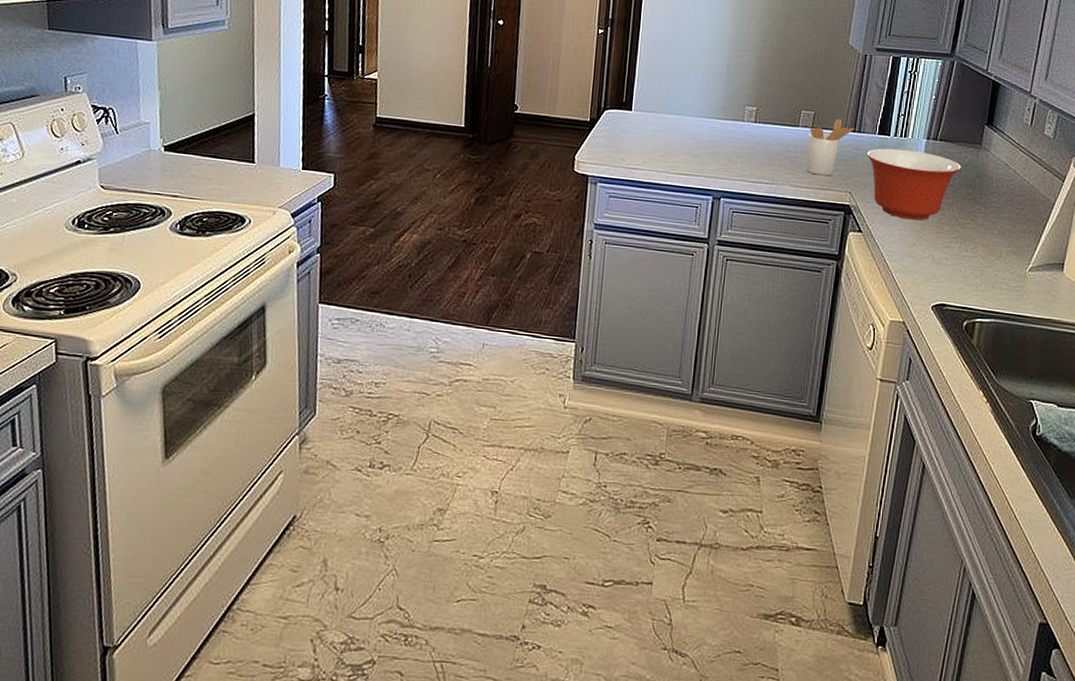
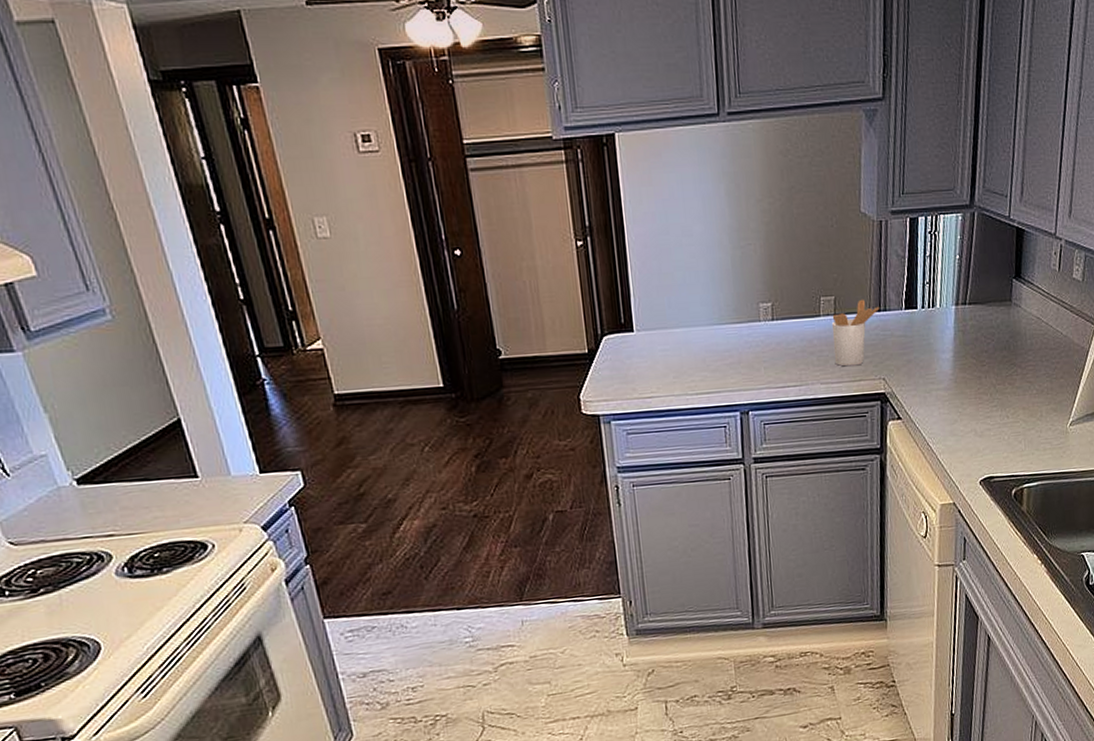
mixing bowl: present [866,148,961,221] -> none [895,320,994,397]

